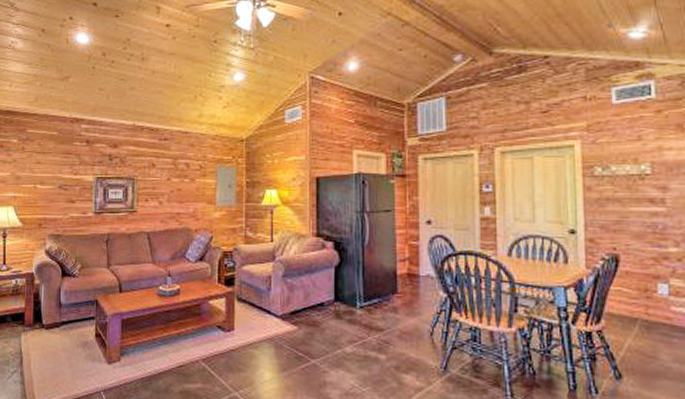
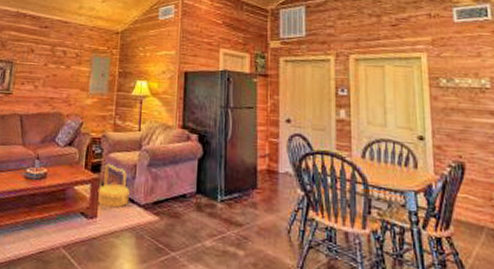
woven basket: none [233,276,266,320] -> present [97,163,130,208]

